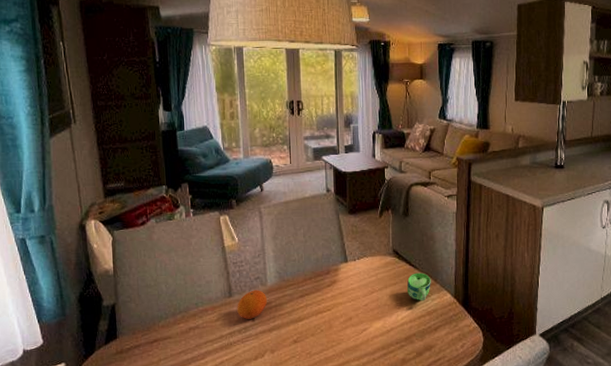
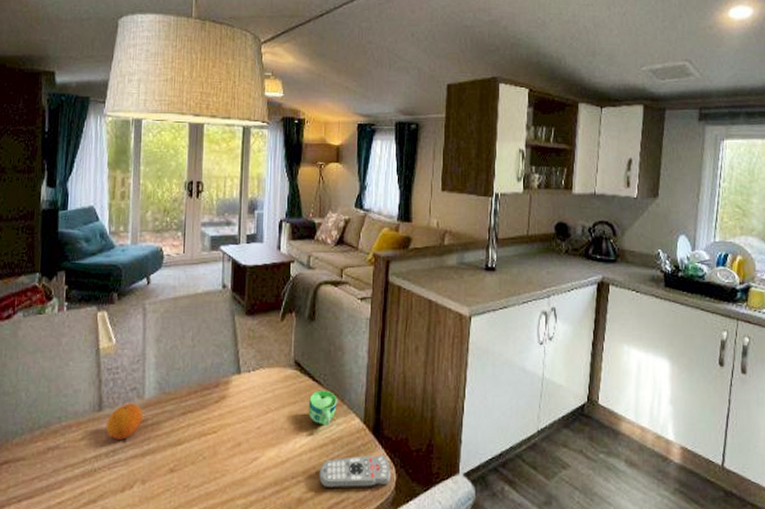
remote control: none [419,322,479,350] -> present [319,455,392,489]

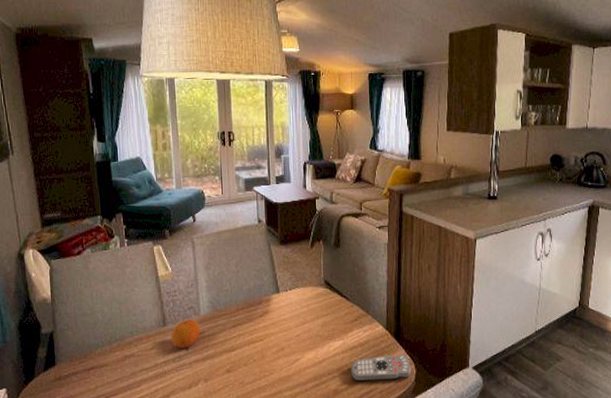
cup: present [309,390,337,426] -> none [339,304,363,332]

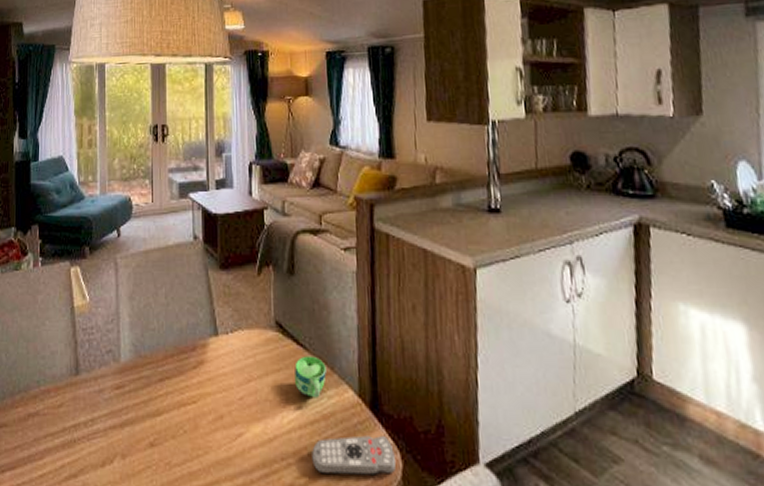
fruit: present [171,319,200,348] -> none [84,367,119,408]
cup: none [339,304,363,332] -> present [294,356,326,398]

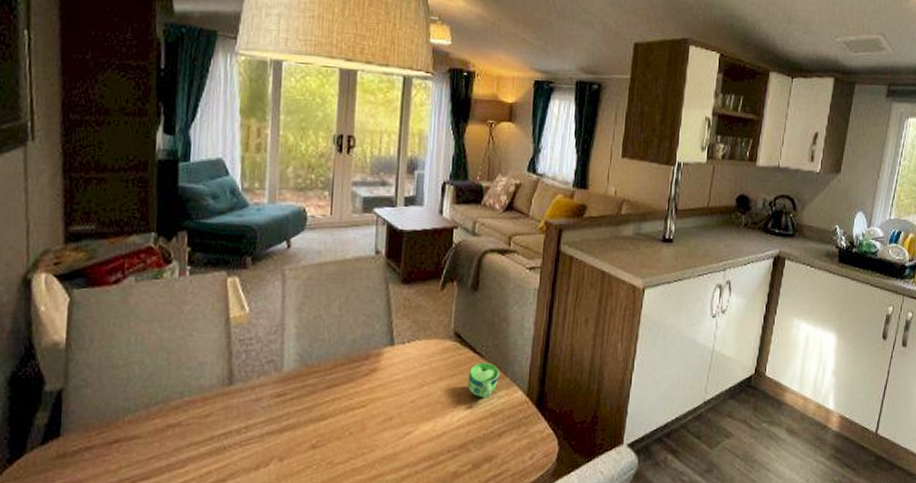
remote control: present [312,435,397,476] -> none [477,428,554,462]

